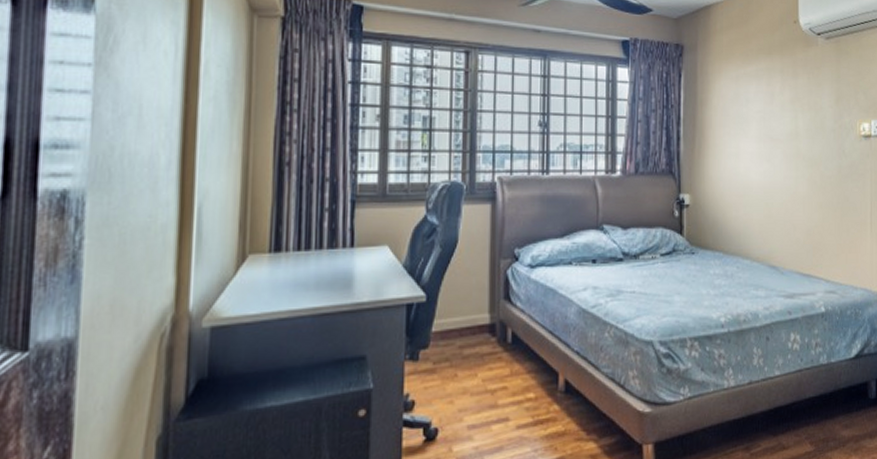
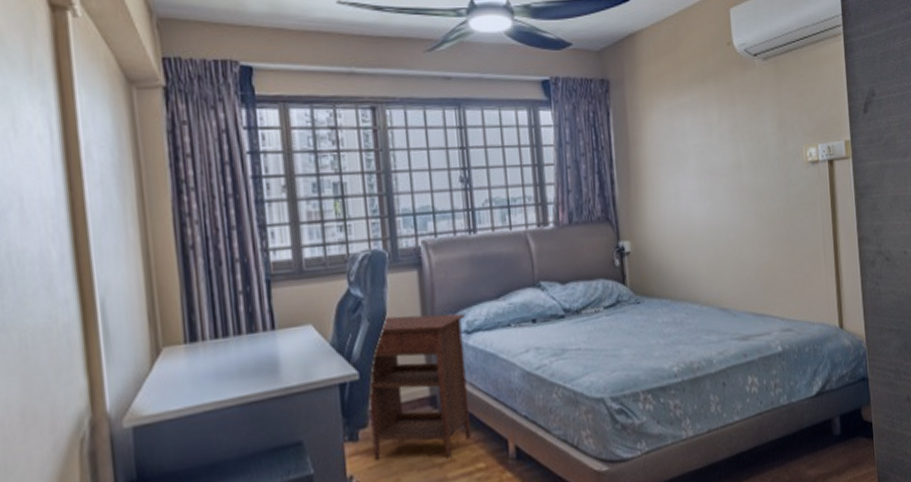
nightstand: none [431,245,531,386] -> present [369,313,471,459]

